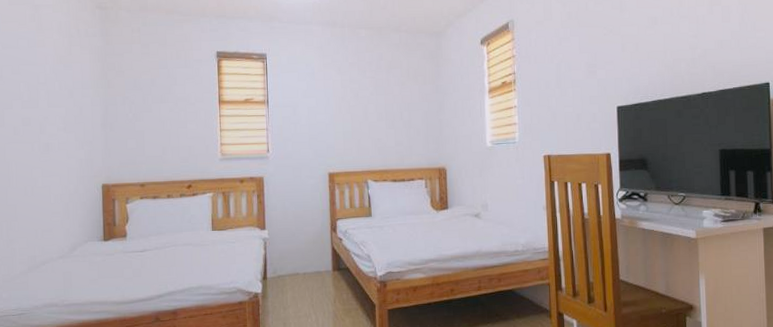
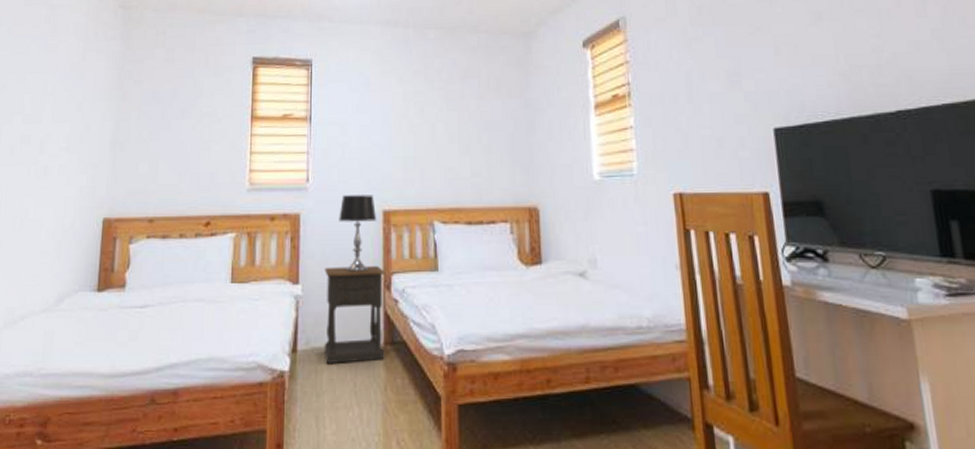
nightstand: none [285,214,334,287] -> present [324,266,386,365]
table lamp: none [294,161,324,220] -> present [339,195,377,272]

